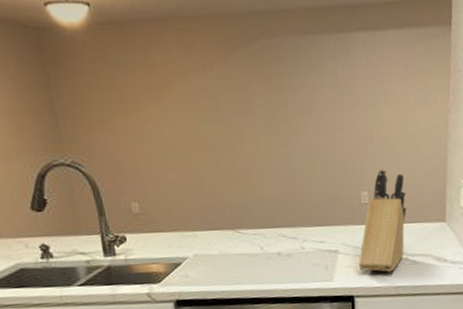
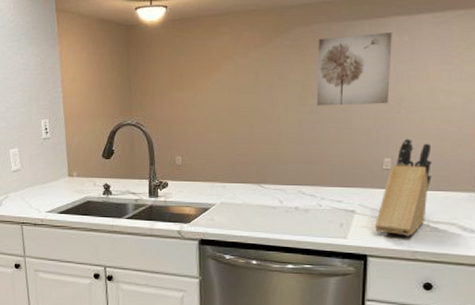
wall art: none [282,50,361,136] -> present [316,32,392,106]

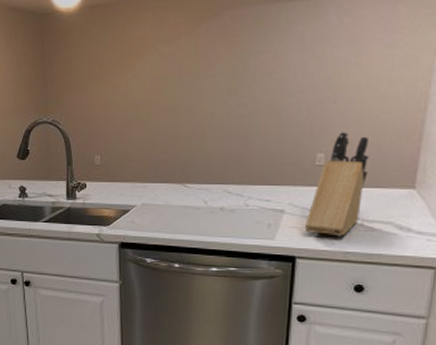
wall art: present [316,32,392,106] -> none [245,14,331,98]

